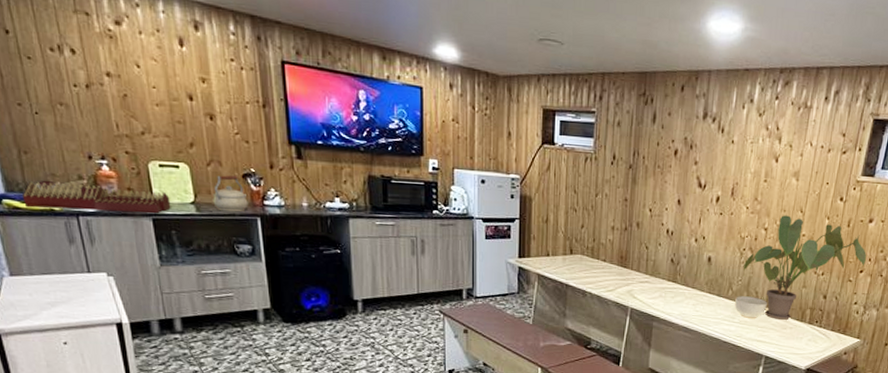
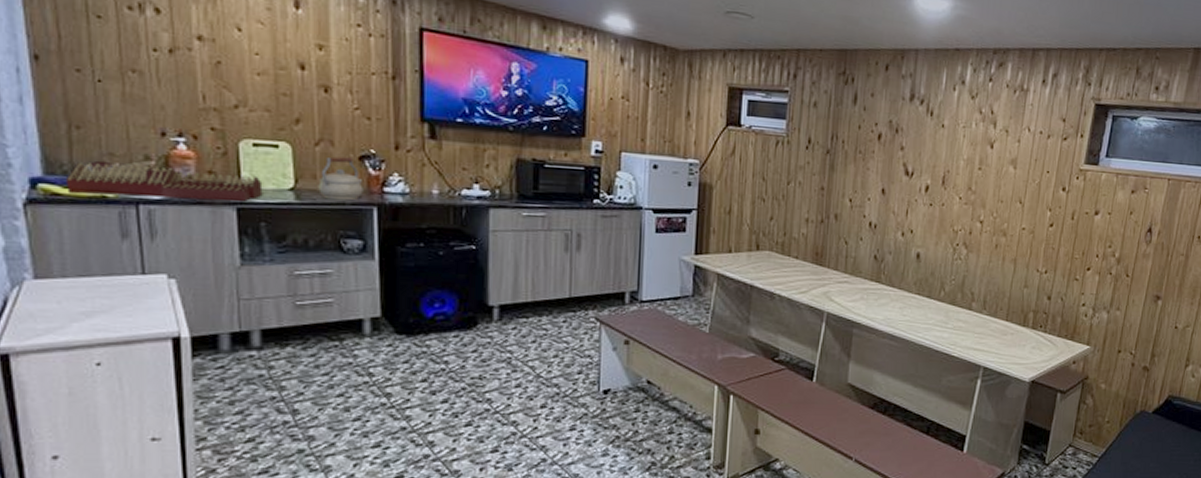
bowl: present [735,296,767,318] -> none [948,297,985,323]
house plant: present [744,215,866,321] -> none [957,206,1093,326]

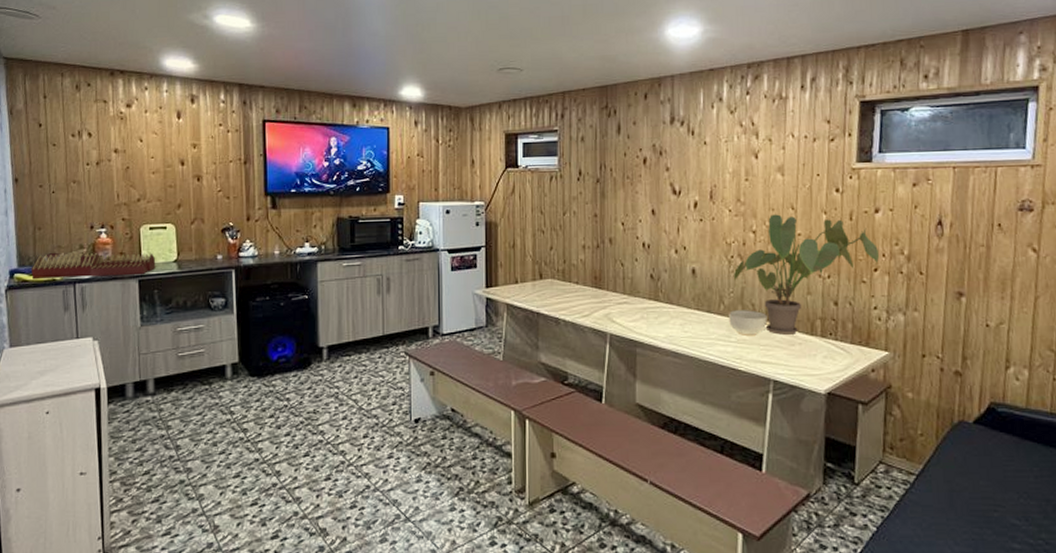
kettle: present [318,156,364,201] -> none [193,231,225,267]
bowl: none [948,297,985,323] -> present [729,310,768,335]
house plant: none [957,206,1093,326] -> present [734,214,879,336]

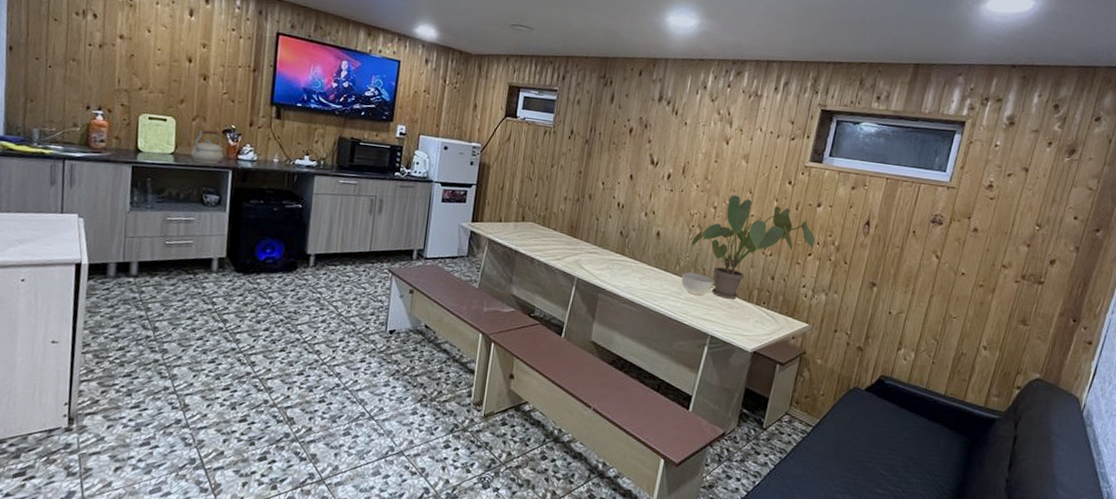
architectural model: present [31,250,156,280] -> none [18,126,152,161]
kettle: none [193,231,225,267] -> present [191,129,224,165]

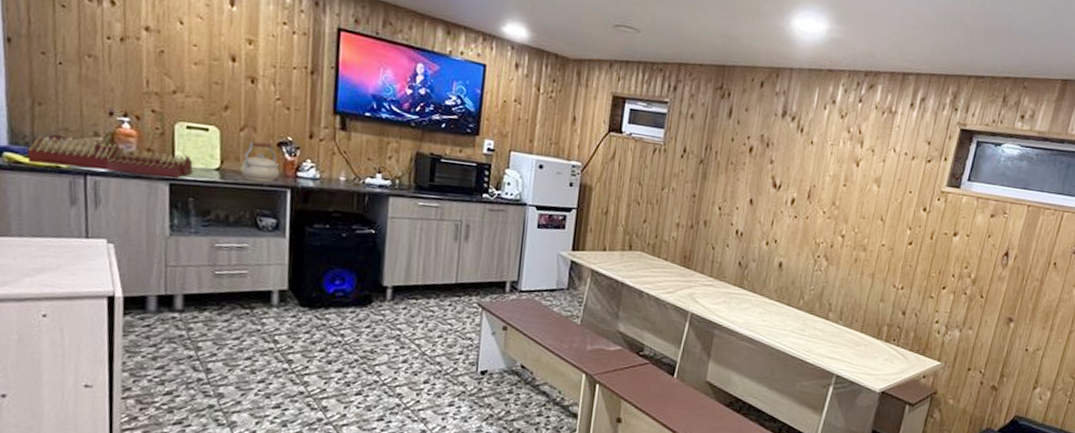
architectural model: none [18,126,152,161] -> present [27,135,193,178]
bowl: present [681,272,715,296] -> none [805,306,841,332]
house plant: present [692,195,815,300] -> none [817,222,950,337]

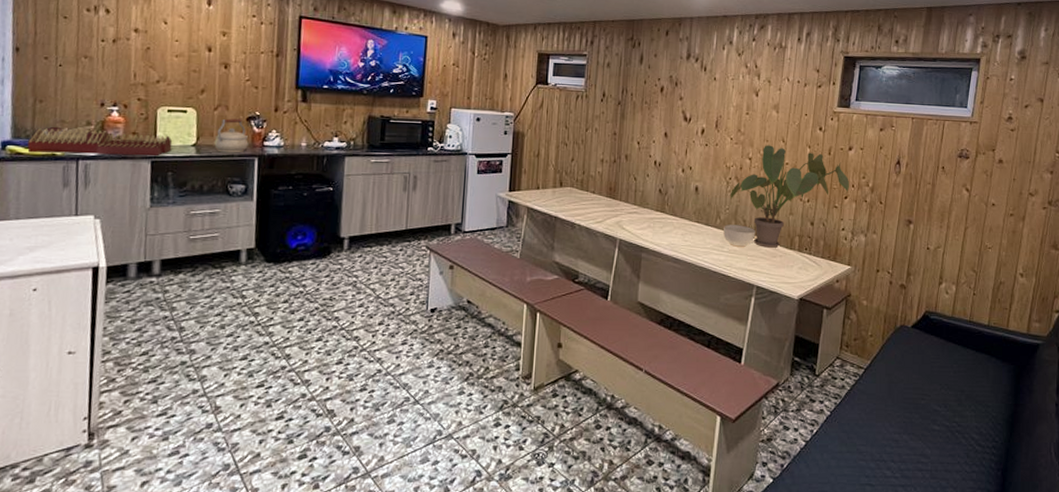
bowl: none [805,306,841,332] -> present [723,224,756,247]
house plant: none [817,222,950,337] -> present [731,145,849,249]

